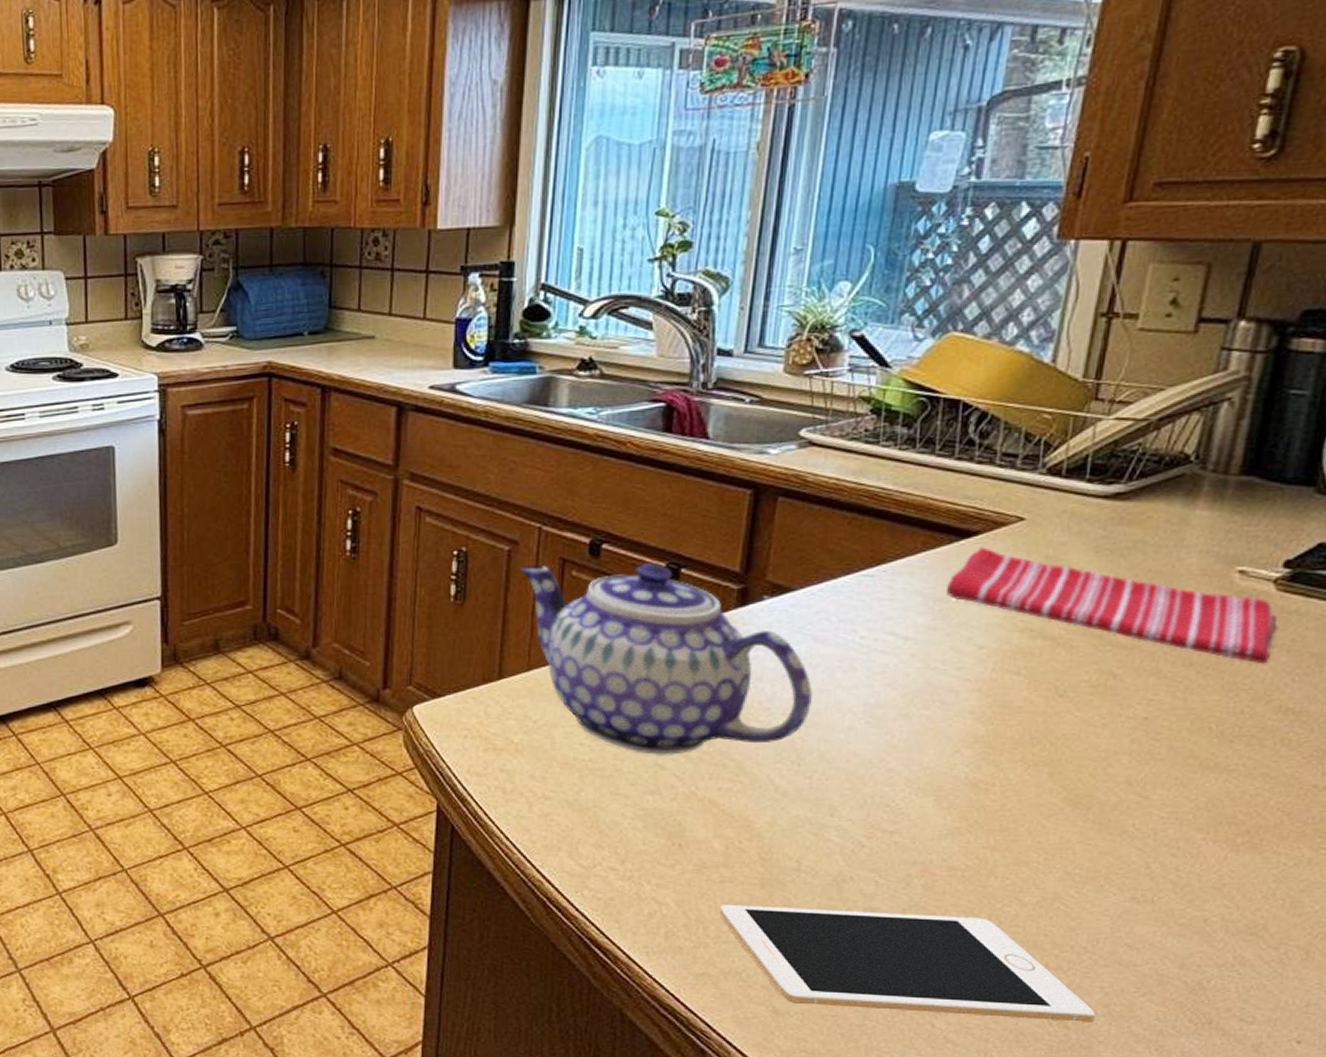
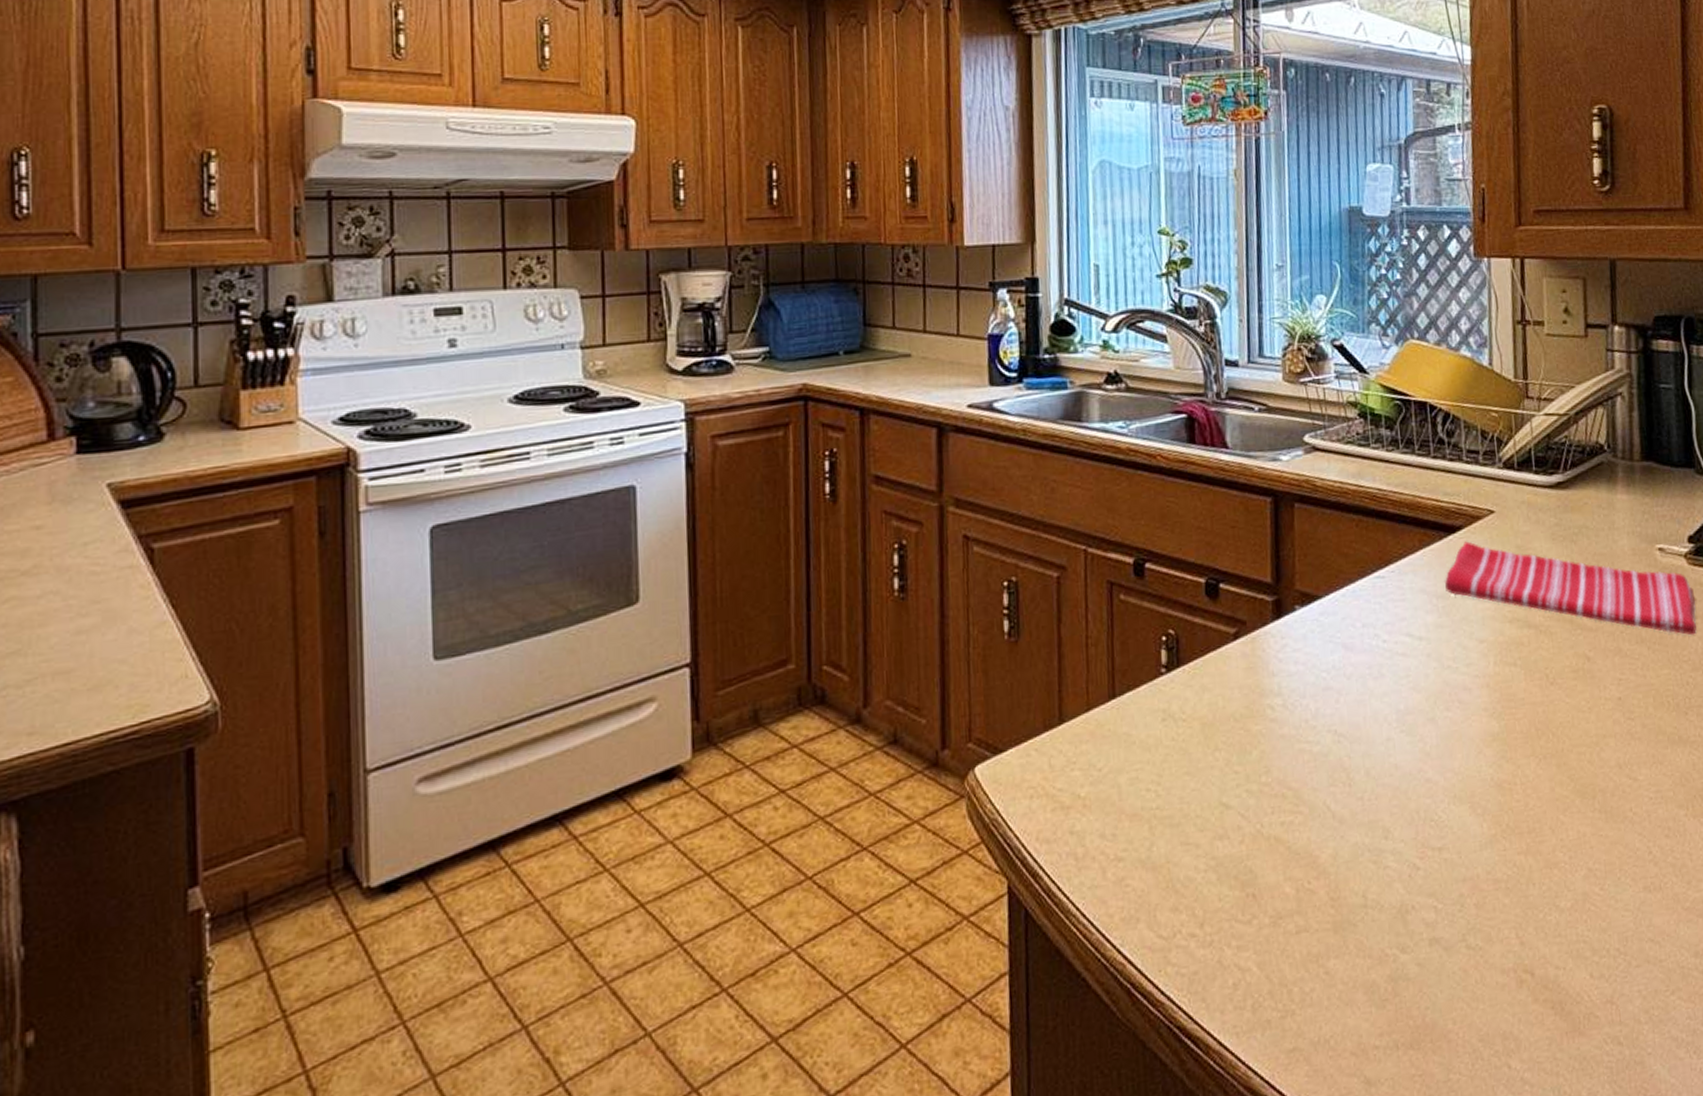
teapot: present [520,563,814,756] -> none [1070,579,1352,794]
cell phone: present [719,905,1096,1022] -> none [1299,932,1641,1069]

